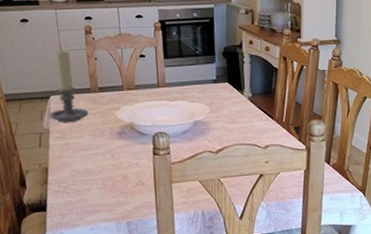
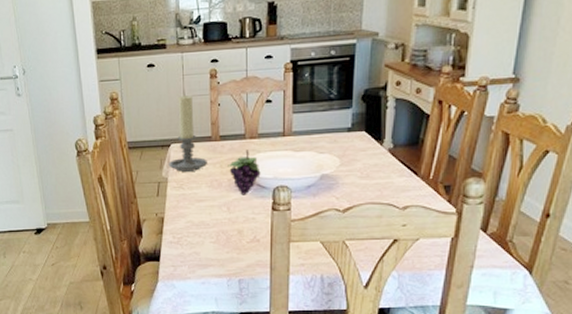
fruit: none [108,100,140,143] -> present [228,150,261,196]

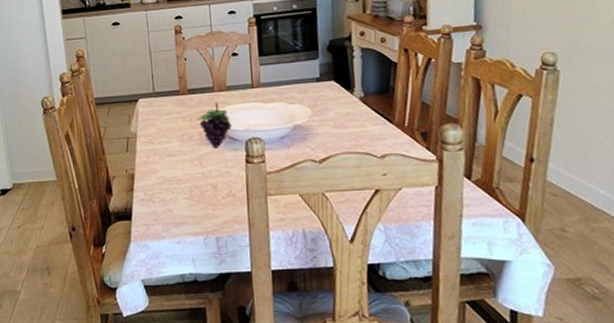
candle holder: present [169,94,207,172] -> none [137,50,176,127]

